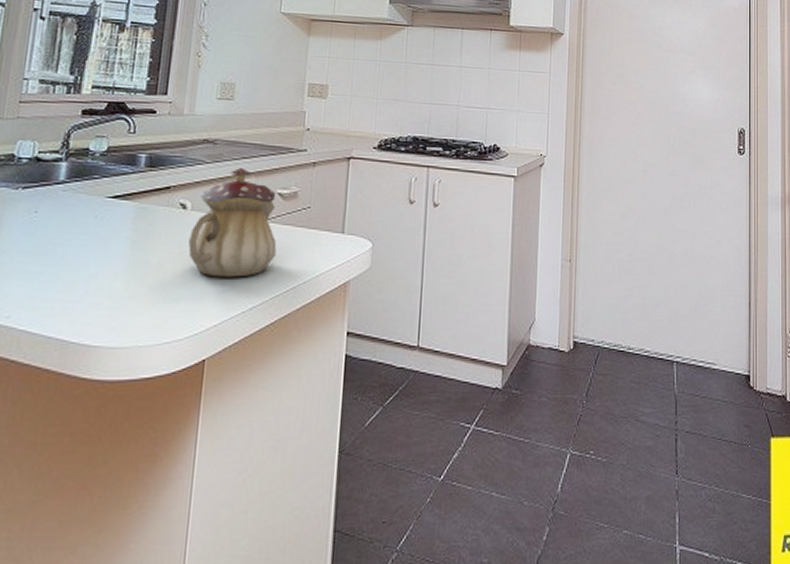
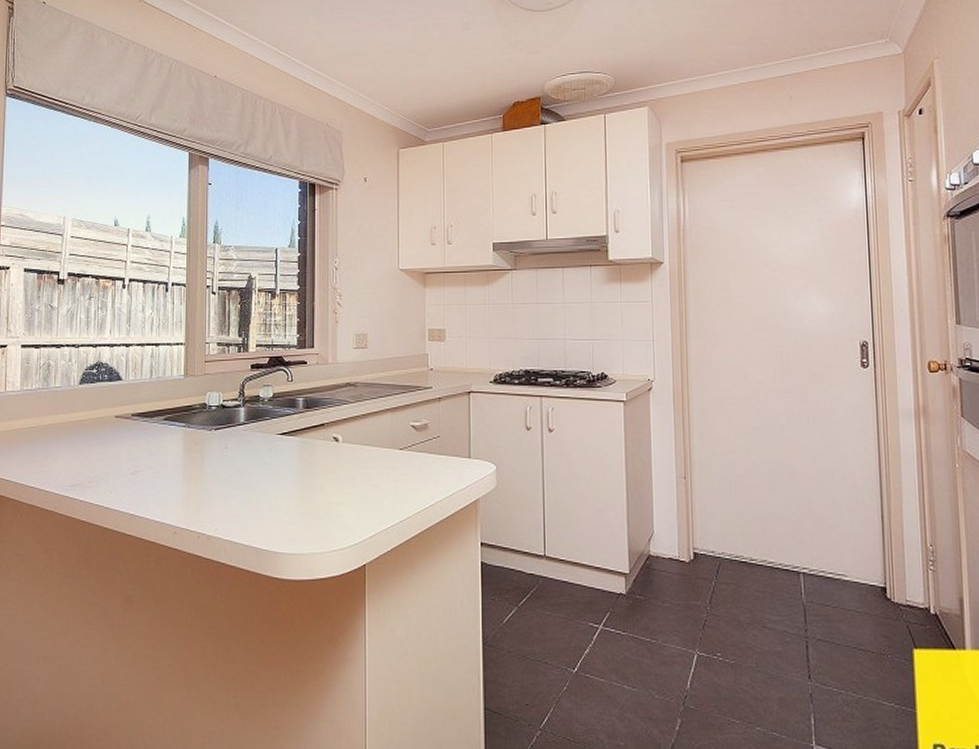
teapot: present [187,167,277,278] -> none [342,404,415,497]

